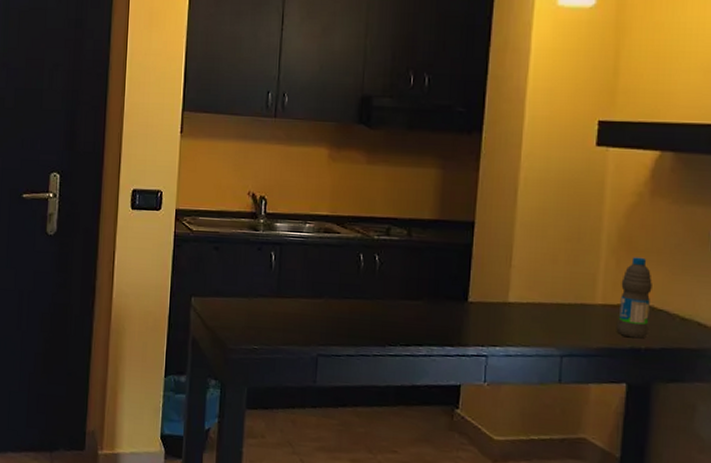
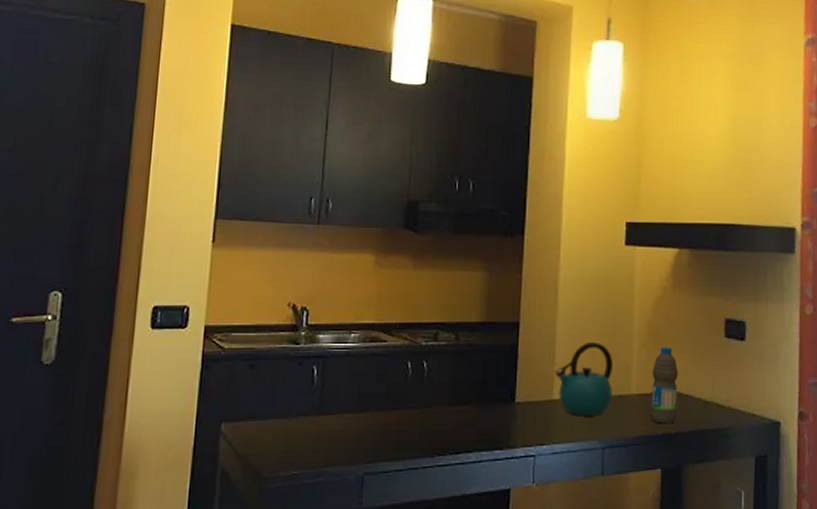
kettle: none [511,246,576,323] -> present [555,341,612,417]

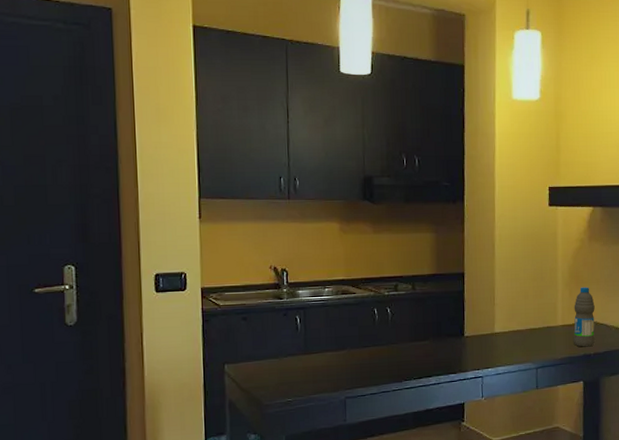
kettle: present [555,341,612,417] -> none [495,285,543,345]

